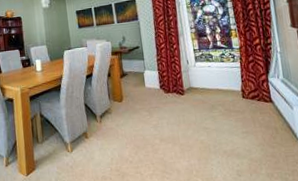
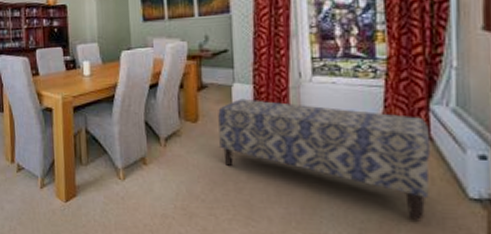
bench: none [136,81,276,161] -> present [218,98,431,222]

